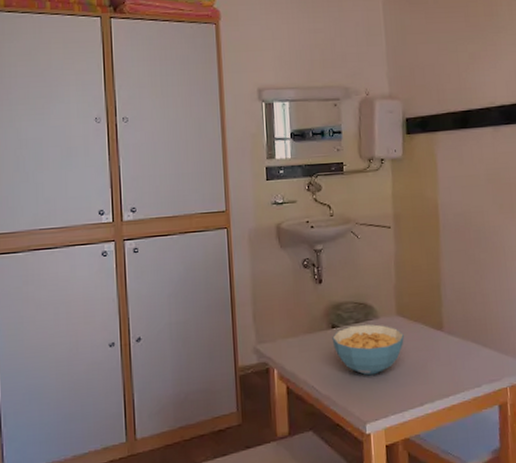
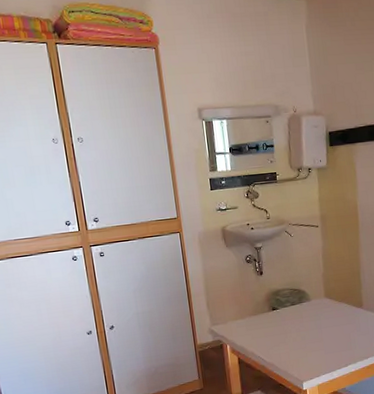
cereal bowl: present [332,324,404,376] -> none [273,305,332,346]

